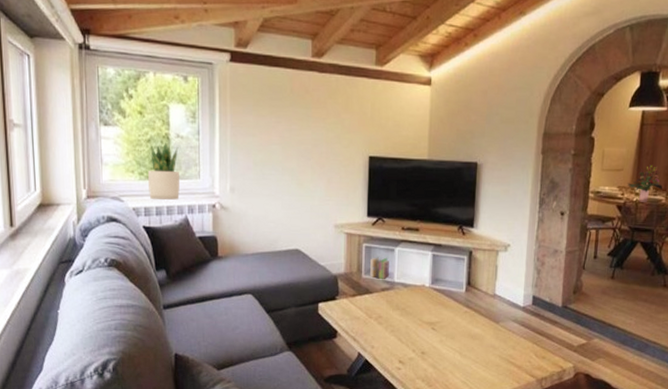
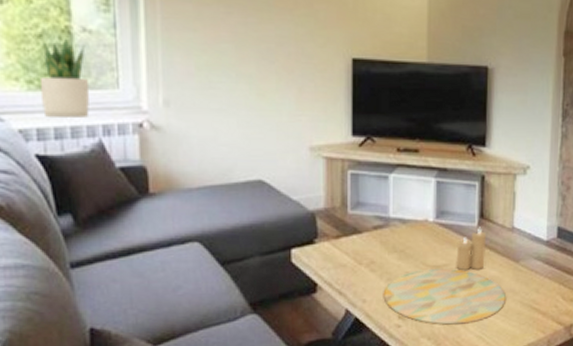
books: present [370,257,389,279] -> none [358,186,382,214]
decorative tray: none [387,324,487,371] -> present [383,268,506,325]
candle: none [446,292,472,328] -> present [456,227,486,271]

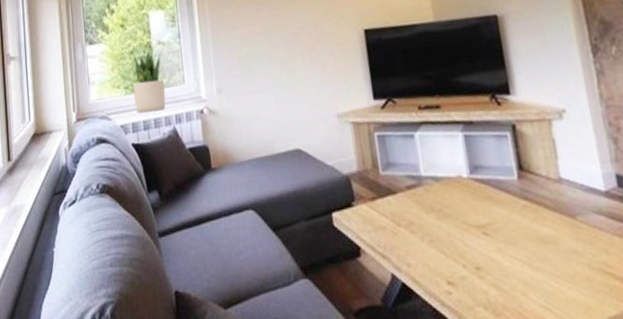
decorative tray: present [383,268,506,325] -> none [427,227,569,292]
candle: present [456,227,486,271] -> none [498,180,534,230]

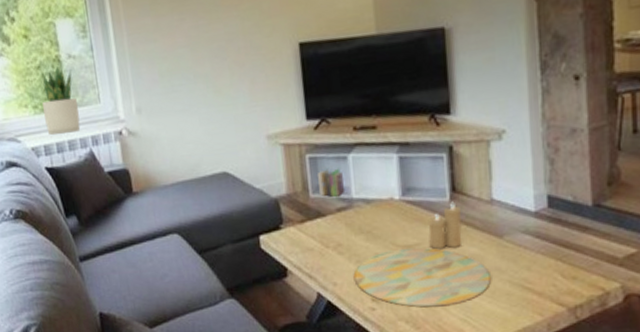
books: none [387,146,413,175] -> present [318,168,344,198]
decorative tray: none [427,227,569,292] -> present [353,247,491,308]
candle: none [498,180,534,230] -> present [428,201,462,250]

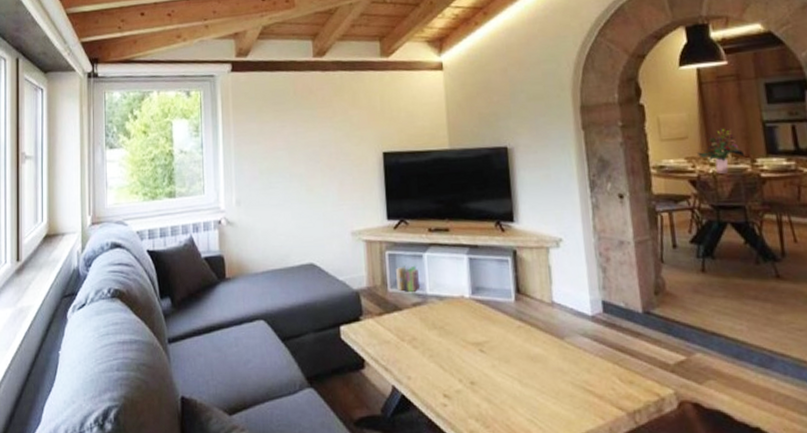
planter: present [41,67,81,135] -> none [152,160,184,220]
decorative tray: present [353,247,491,308] -> none [426,345,555,406]
candle: present [428,201,462,250] -> none [495,302,527,348]

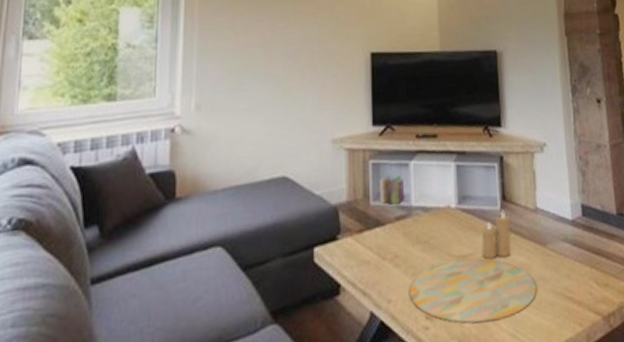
decorative tray: none [426,345,555,406] -> present [408,258,537,324]
candle: none [495,302,527,348] -> present [481,210,511,260]

